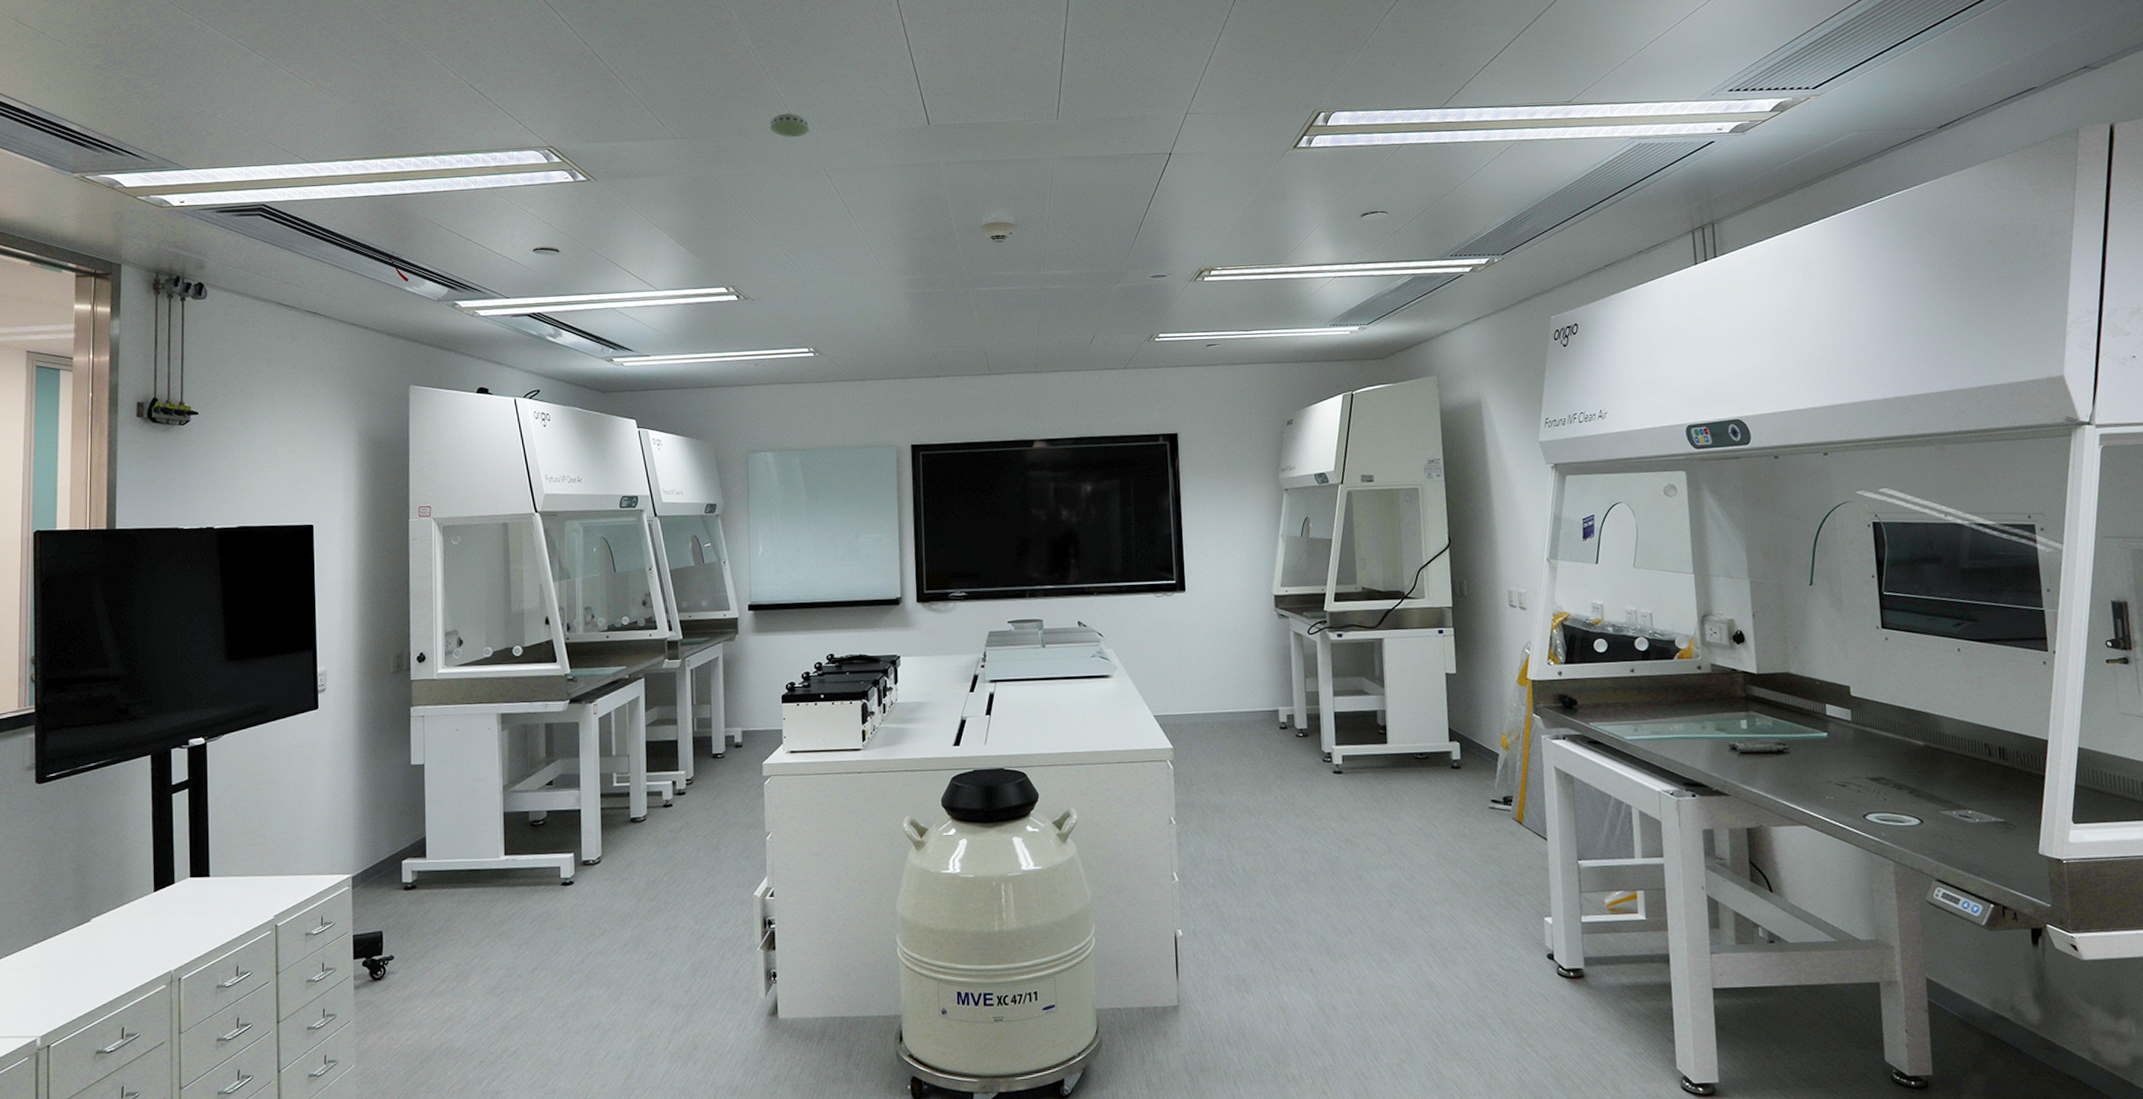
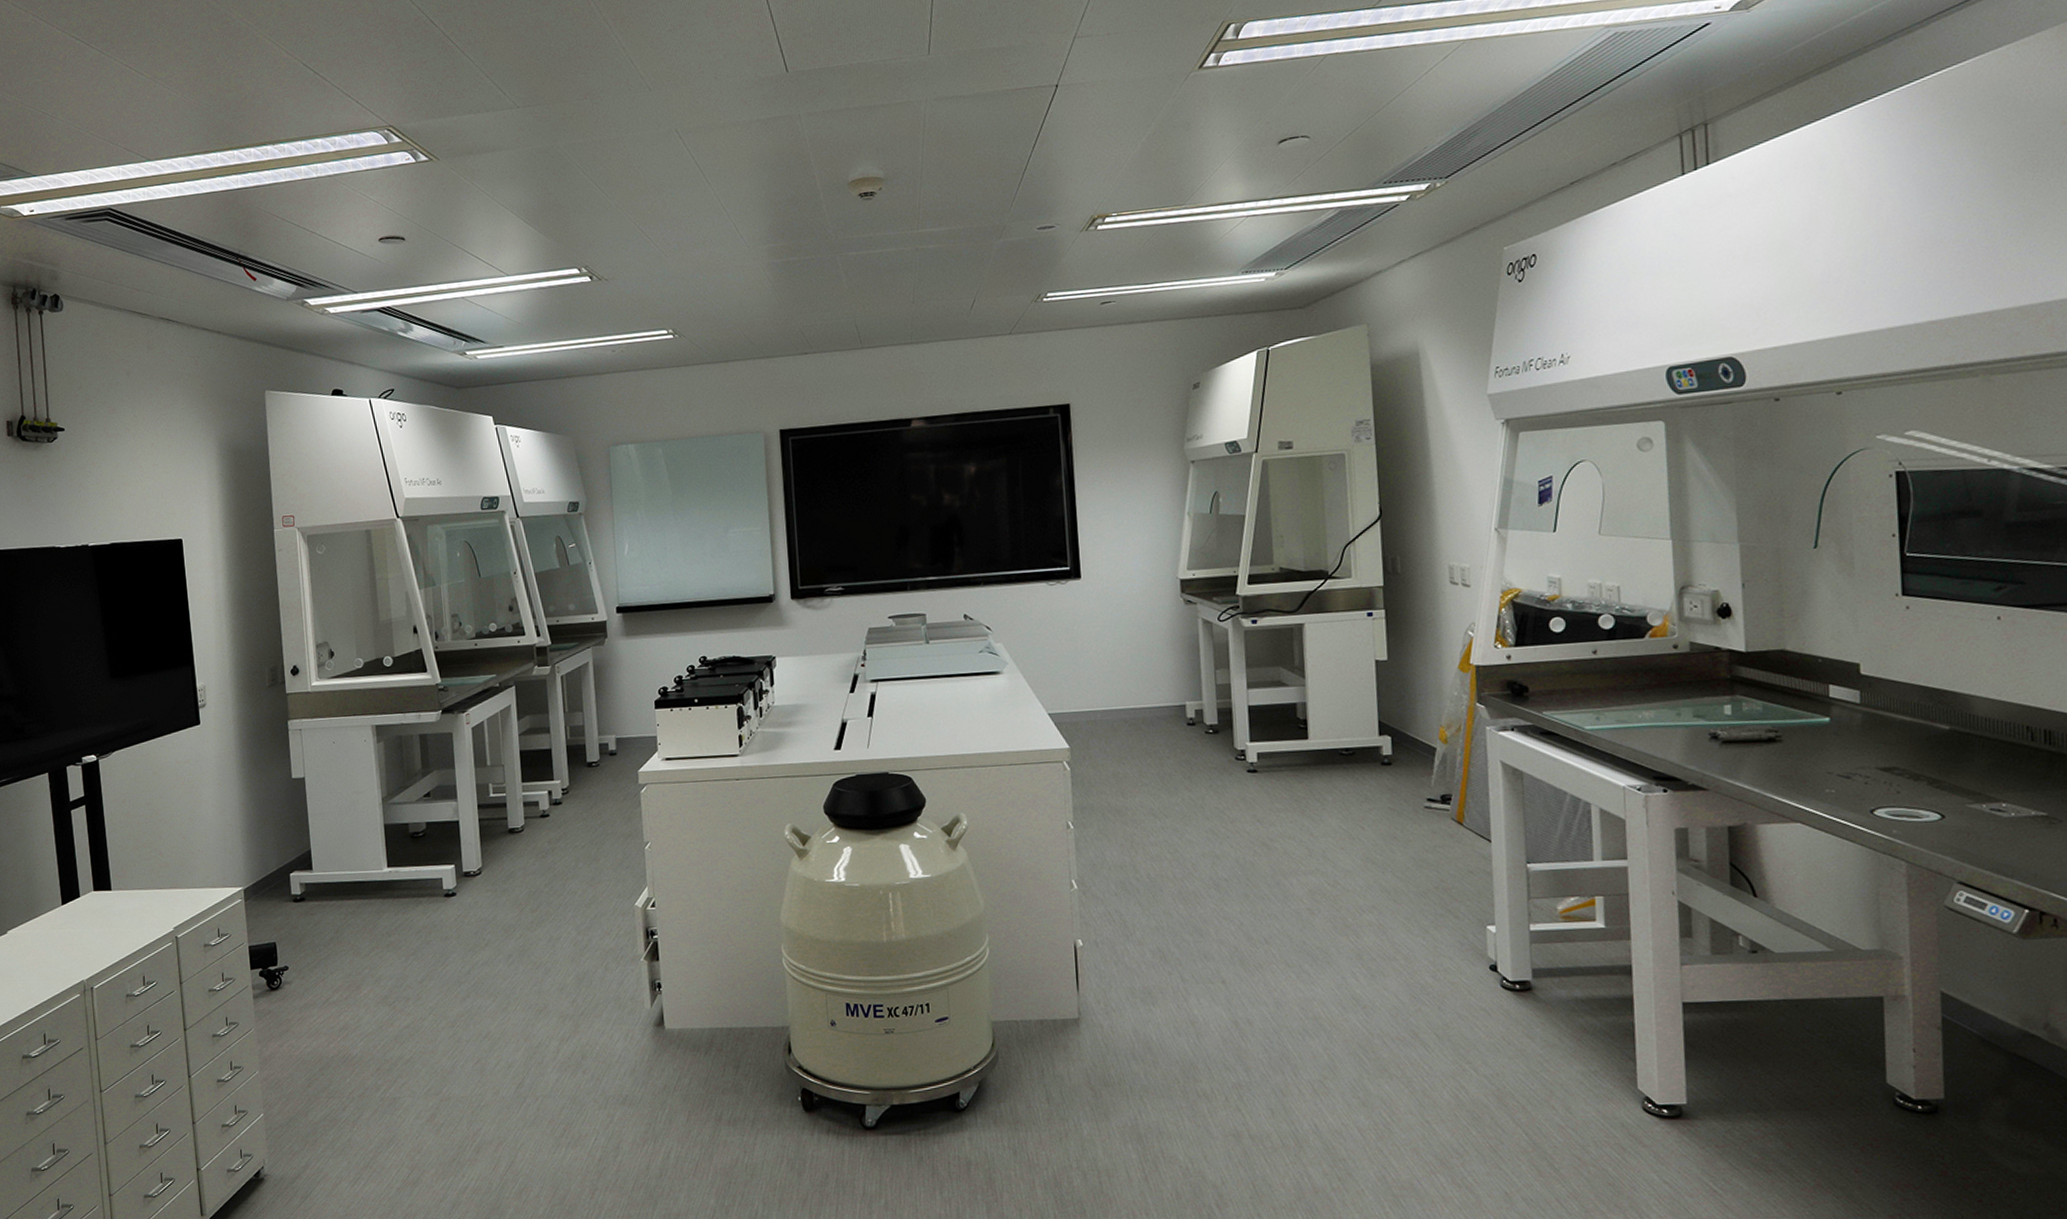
smoke detector: present [769,113,809,138] -> none [615,70,658,98]

